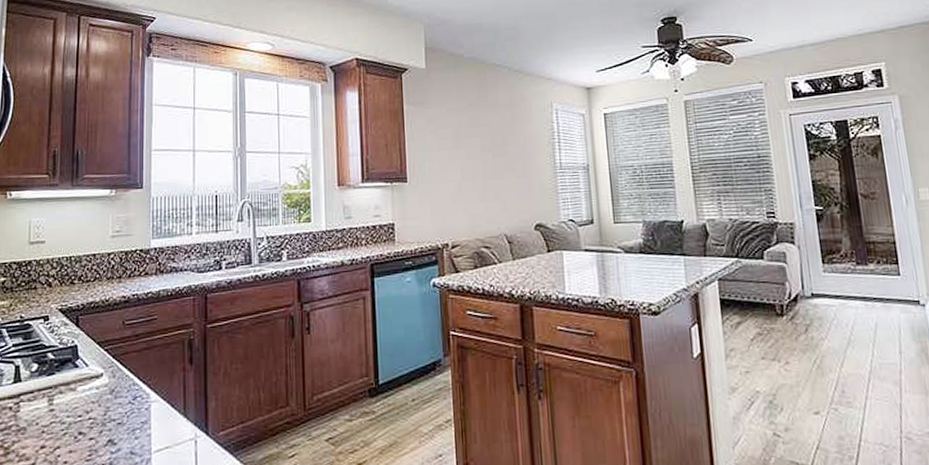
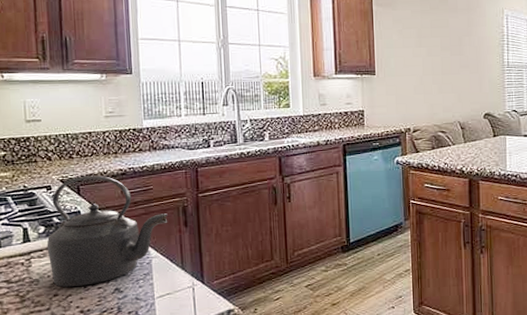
kettle: none [38,303,172,437] -> present [46,175,168,287]

